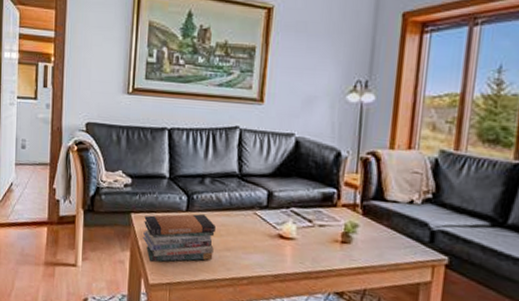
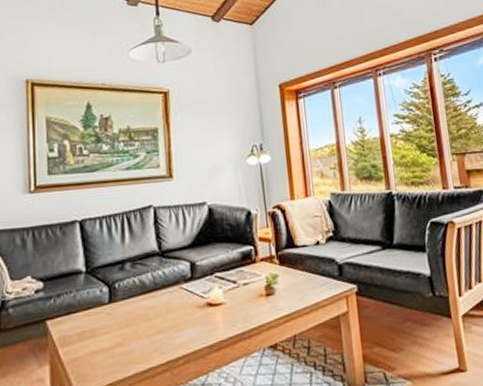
book stack: present [143,213,215,263] -> none [62,301,145,371]

